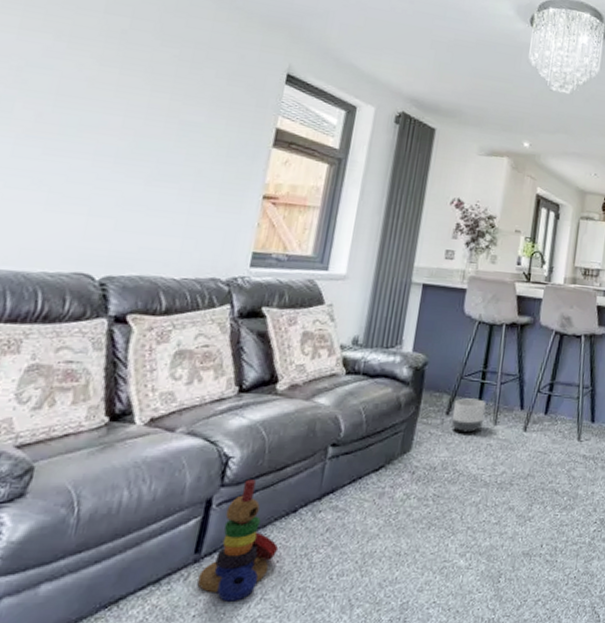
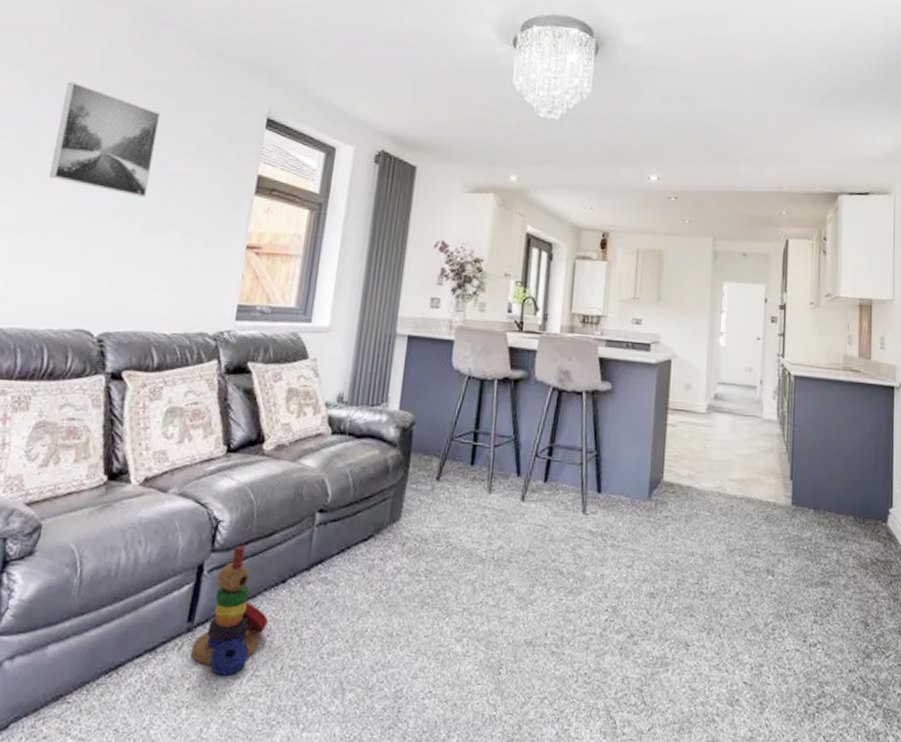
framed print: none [44,21,172,144] -> present [48,81,160,197]
planter: present [451,398,486,433] -> none [441,462,479,501]

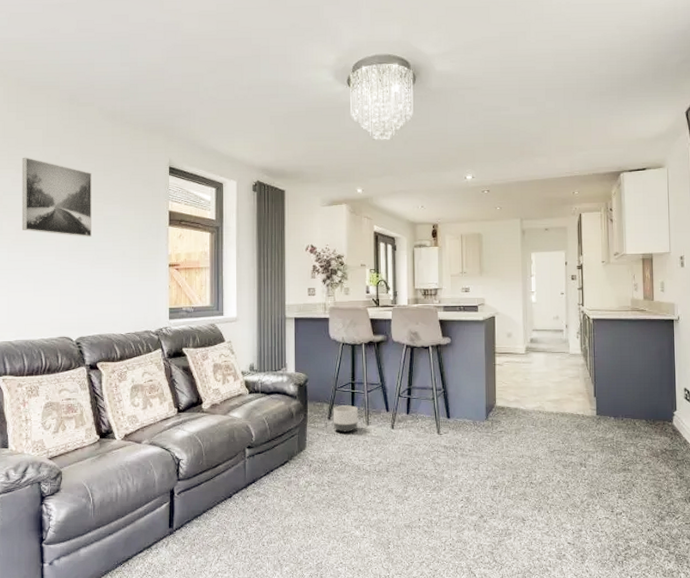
stacking toy: present [191,545,269,676] -> none [175,475,224,561]
planter: none [441,462,479,501] -> present [333,405,359,433]

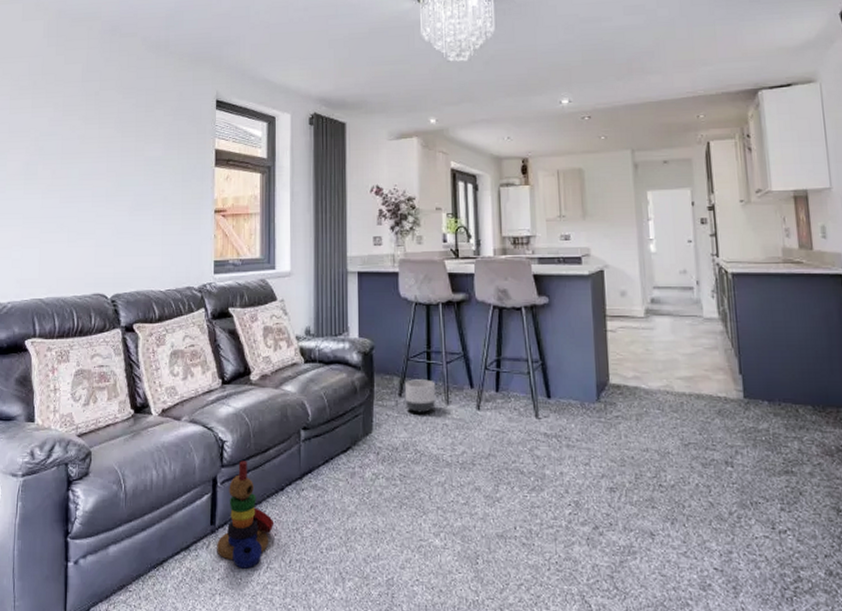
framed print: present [21,157,91,237] -> none [57,94,132,181]
stacking toy: none [175,475,224,561] -> present [217,460,275,569]

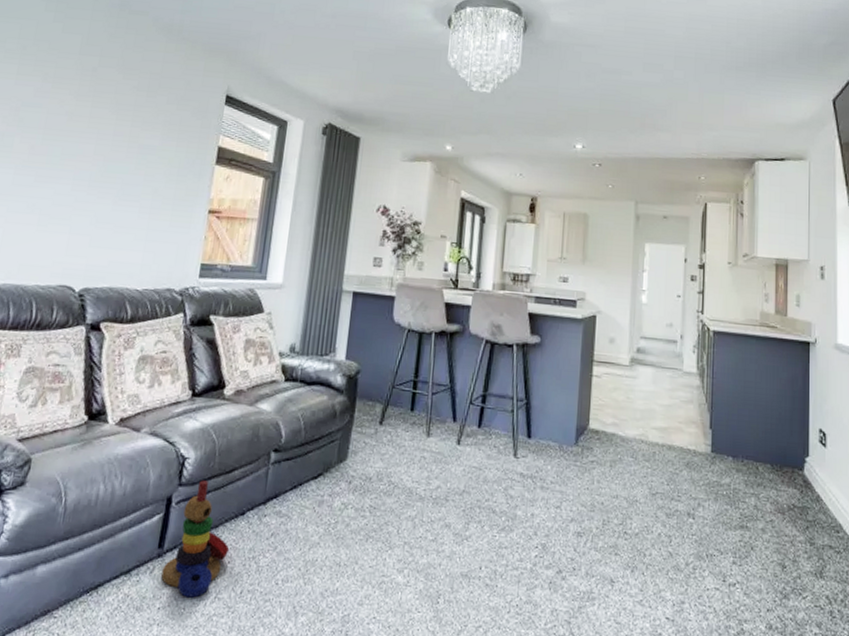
planter: present [404,379,436,413] -> none [384,408,419,444]

